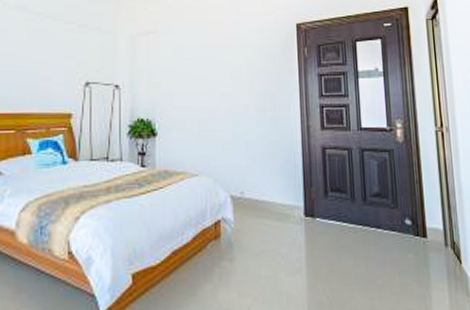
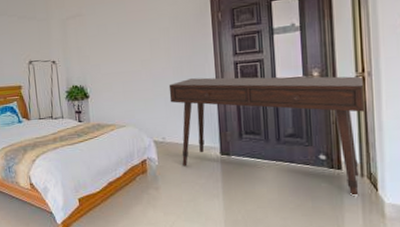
desk: none [250,120,446,271] -> present [168,76,365,197]

